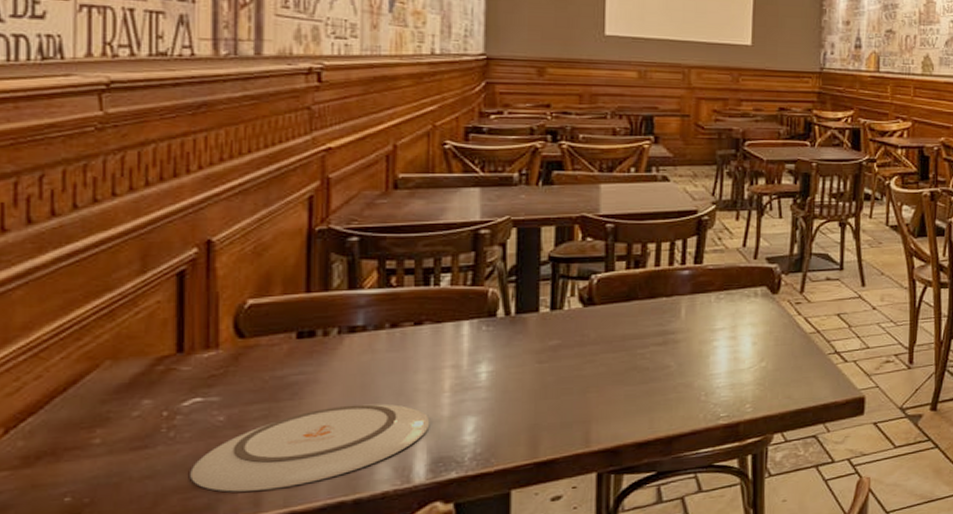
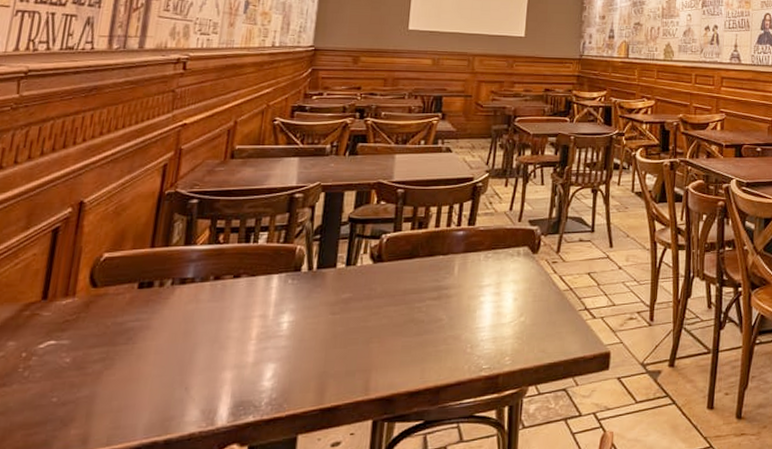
plate: present [190,403,430,492] -> none [34,349,237,430]

